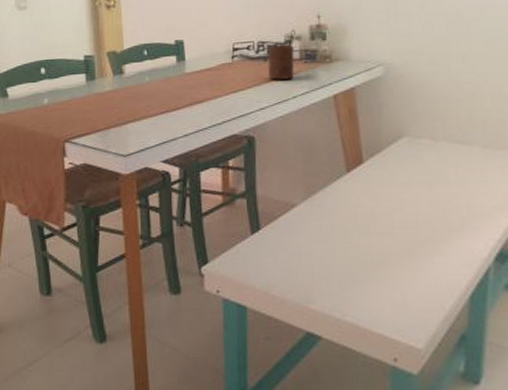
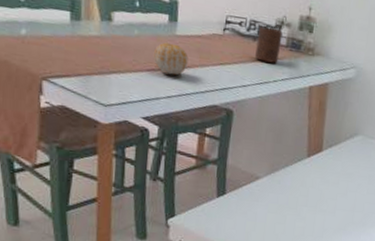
fruit: none [165,82,201,113] -> present [153,42,188,76]

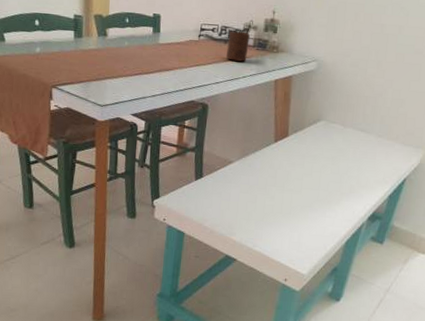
fruit: present [153,42,188,76] -> none [140,50,169,78]

